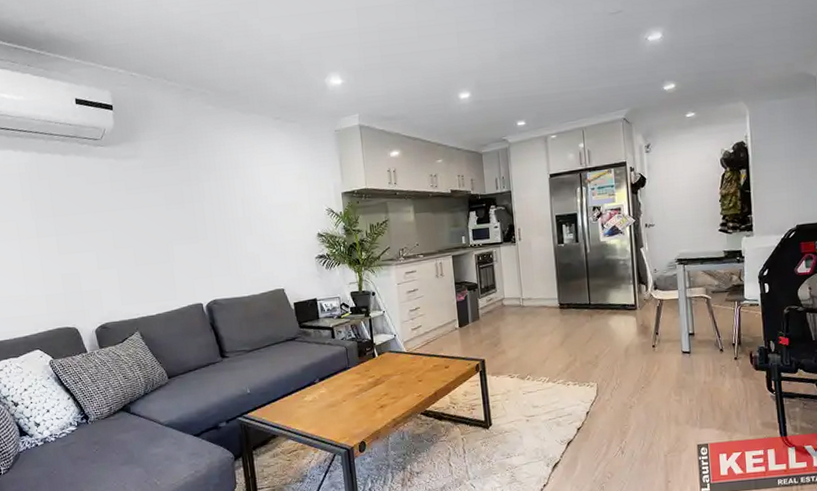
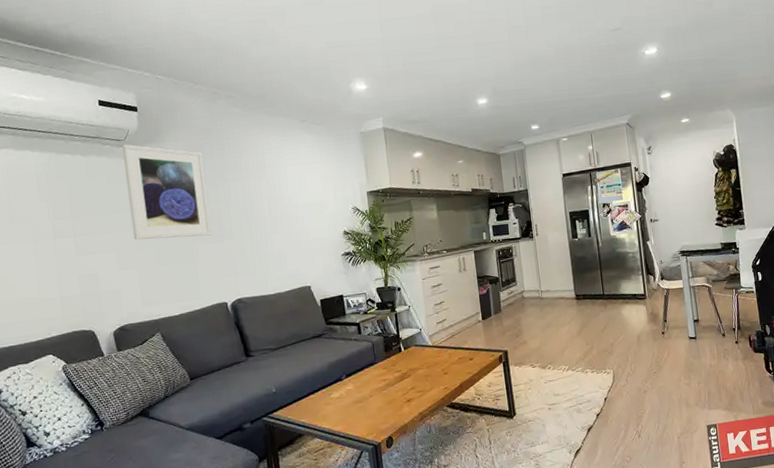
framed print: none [99,143,187,240] -> present [122,144,212,240]

